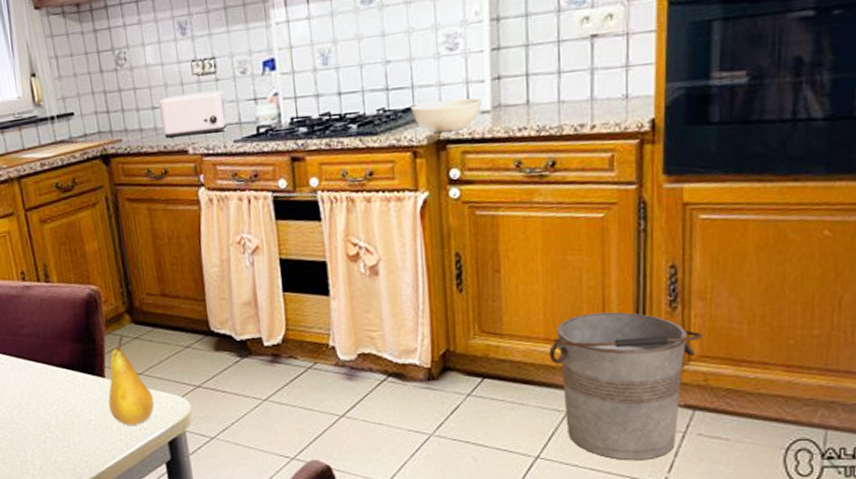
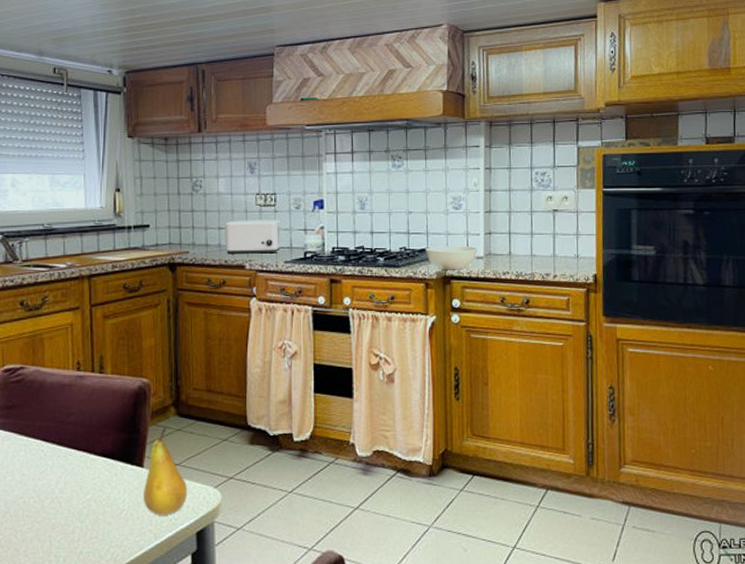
bucket: present [549,311,704,461] -> none [524,422,634,550]

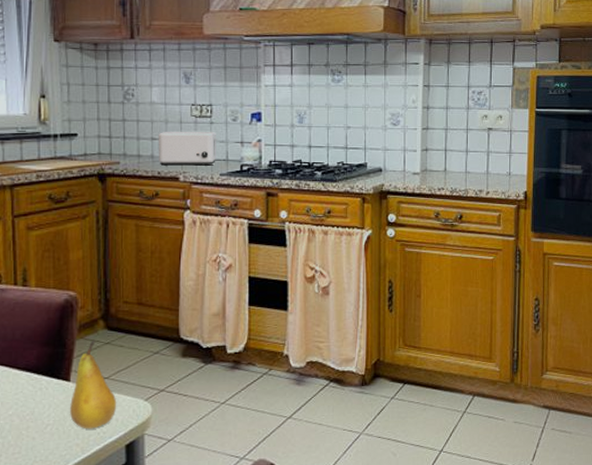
bowl: present [425,245,478,270] -> none [362,161,415,185]

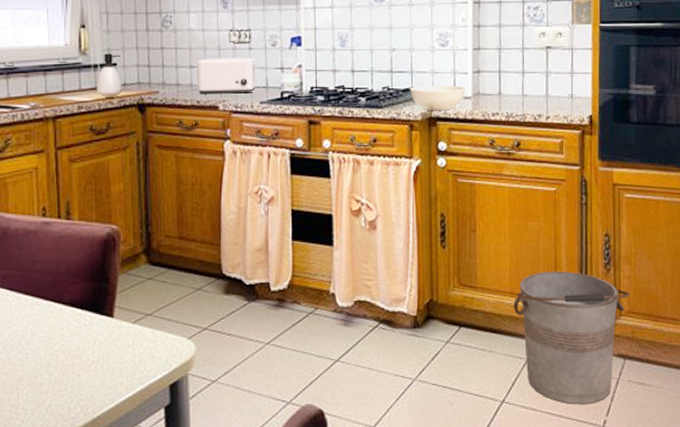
soap dispenser: none [56,124,83,167] -> present [96,53,123,97]
fruit: present [70,339,117,429] -> none [114,275,160,368]
bowl: none [362,161,415,185] -> present [409,85,466,111]
bucket: none [453,332,556,452] -> present [513,271,630,405]

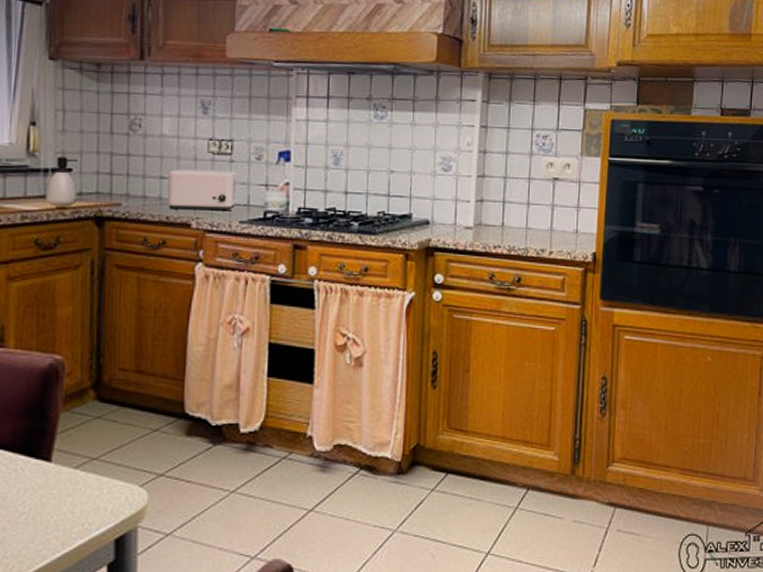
bowl: present [409,85,466,111] -> none [406,212,467,241]
bucket: present [513,271,630,405] -> none [504,415,624,556]

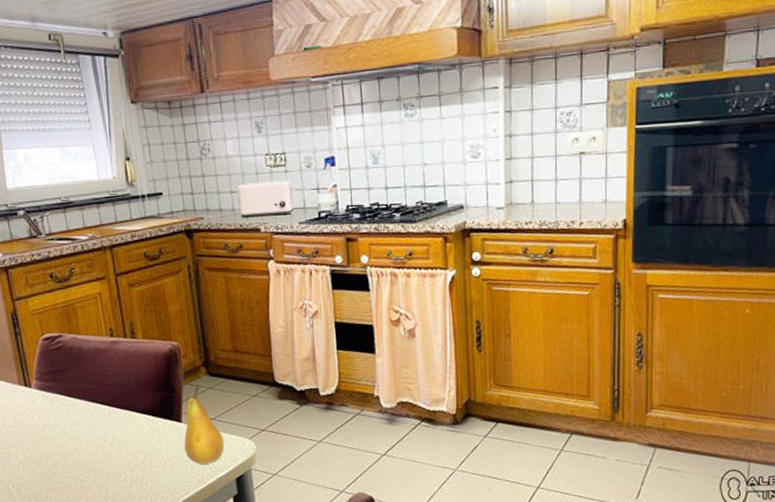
soap dispenser: present [45,156,79,208] -> none [145,183,171,226]
fruit: none [49,413,107,520] -> present [184,385,225,464]

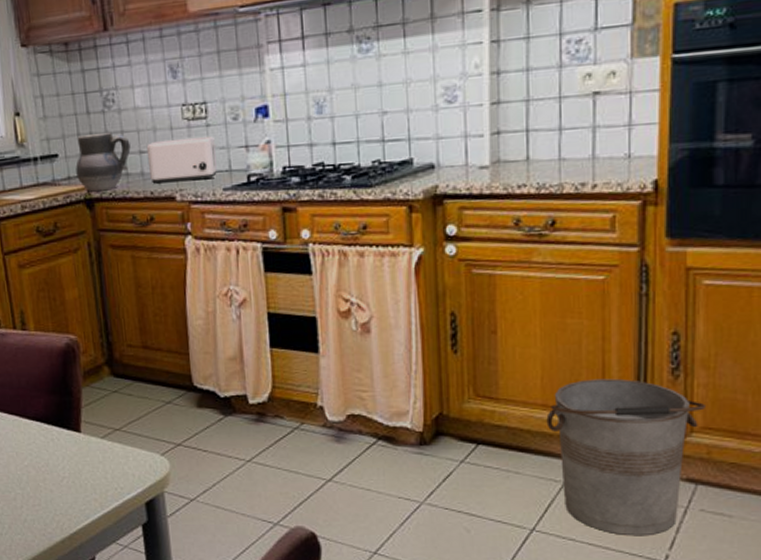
ceramic jug: none [177,175,223,224] -> present [76,131,131,192]
fruit: present [184,385,225,464] -> none [83,387,132,484]
bucket: none [547,369,662,489] -> present [546,378,707,536]

